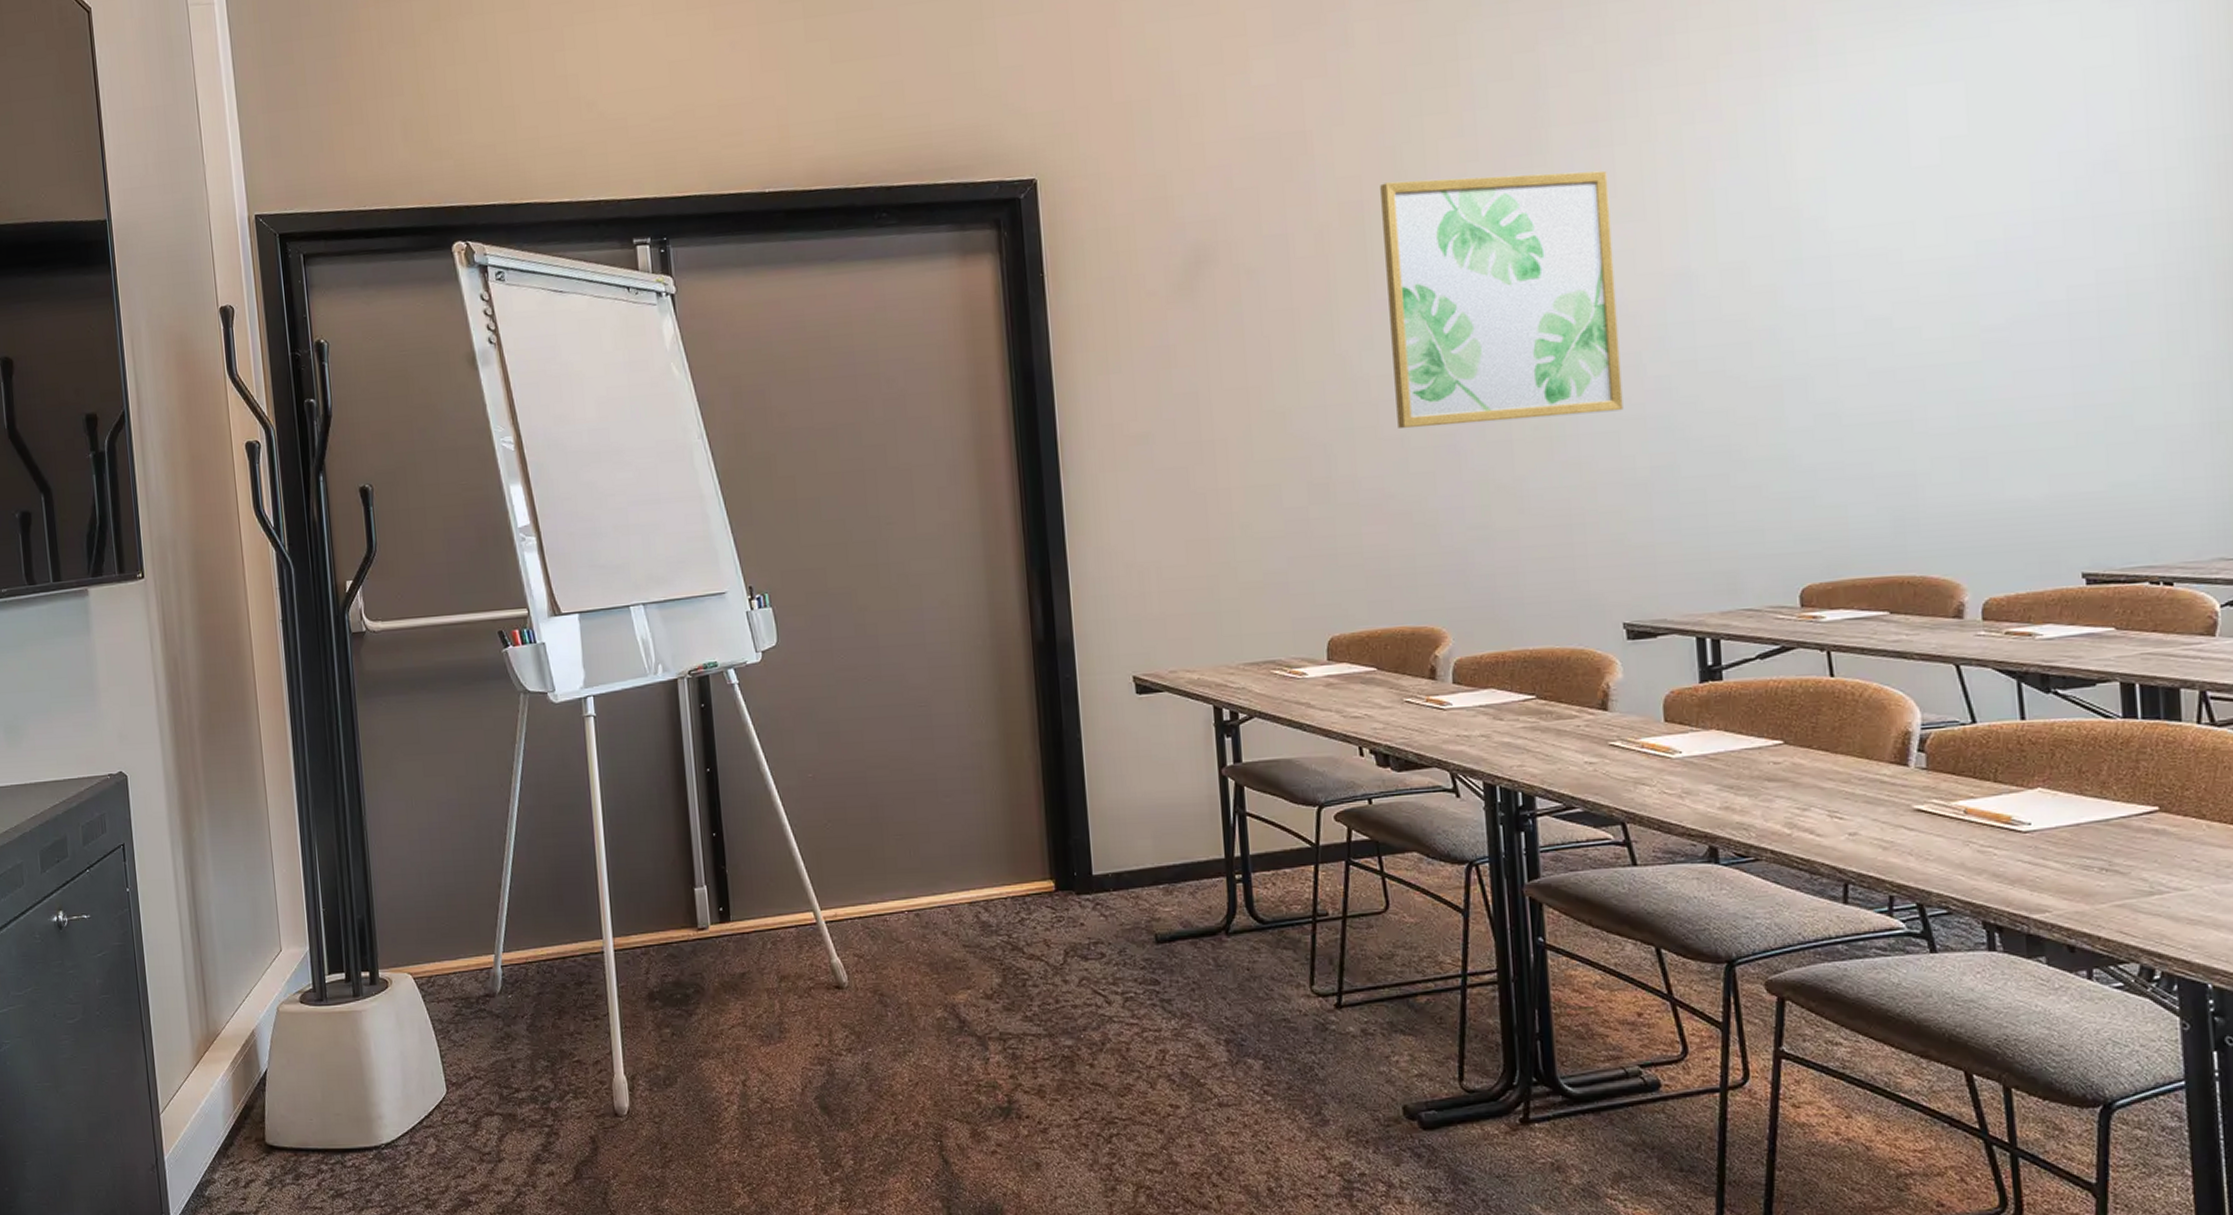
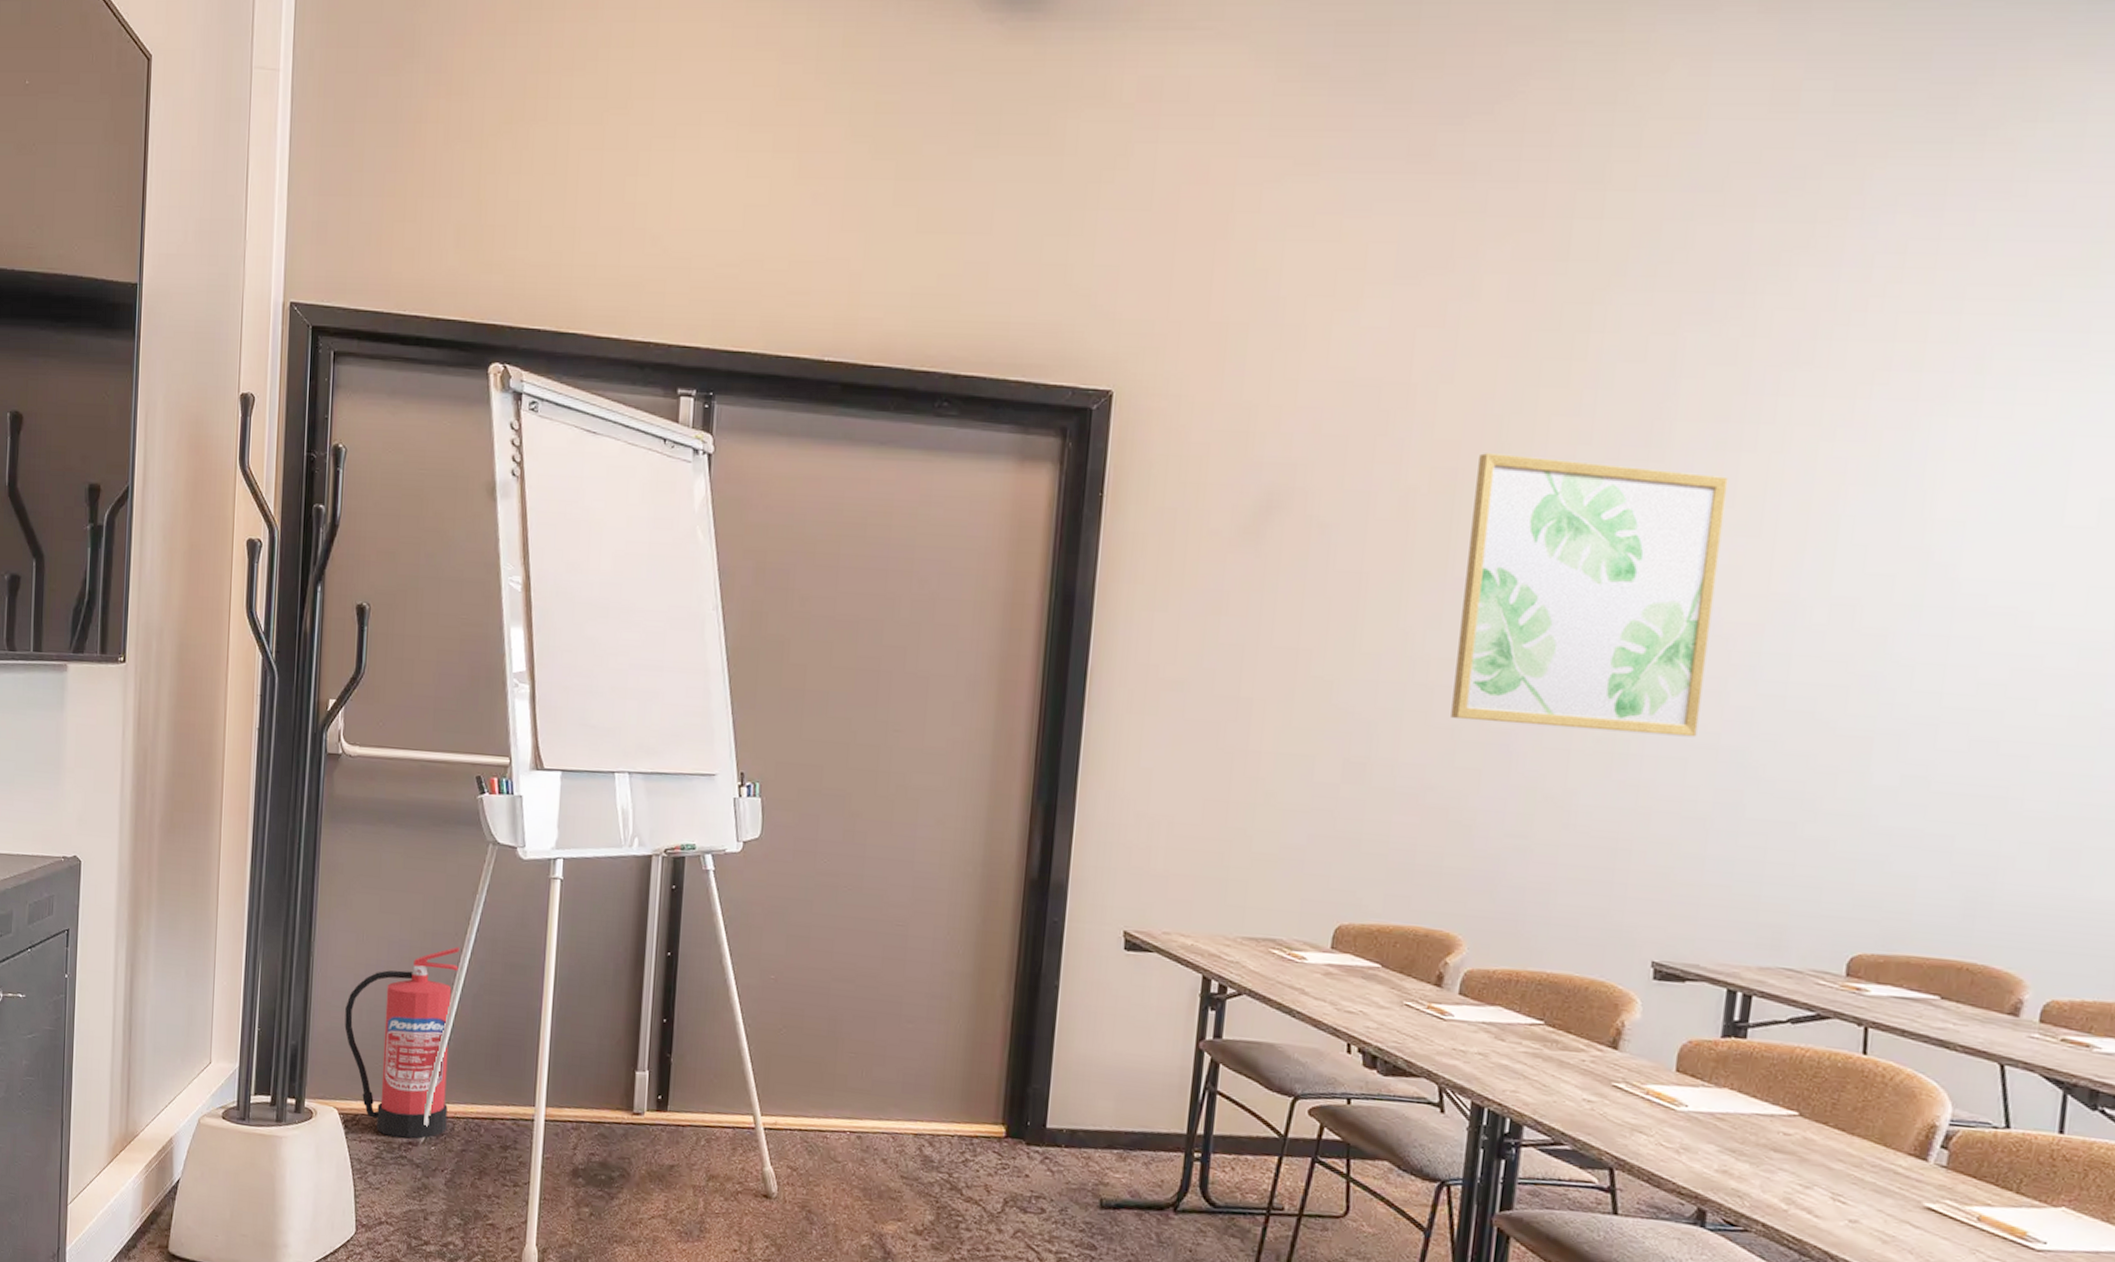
fire extinguisher: none [405,797,520,992] -> present [344,946,460,1139]

